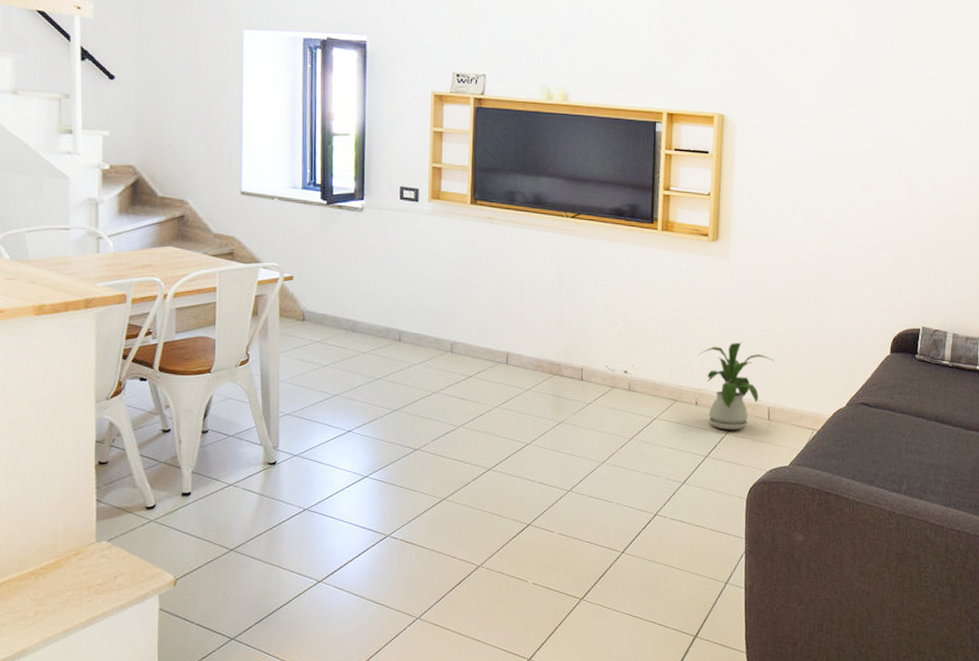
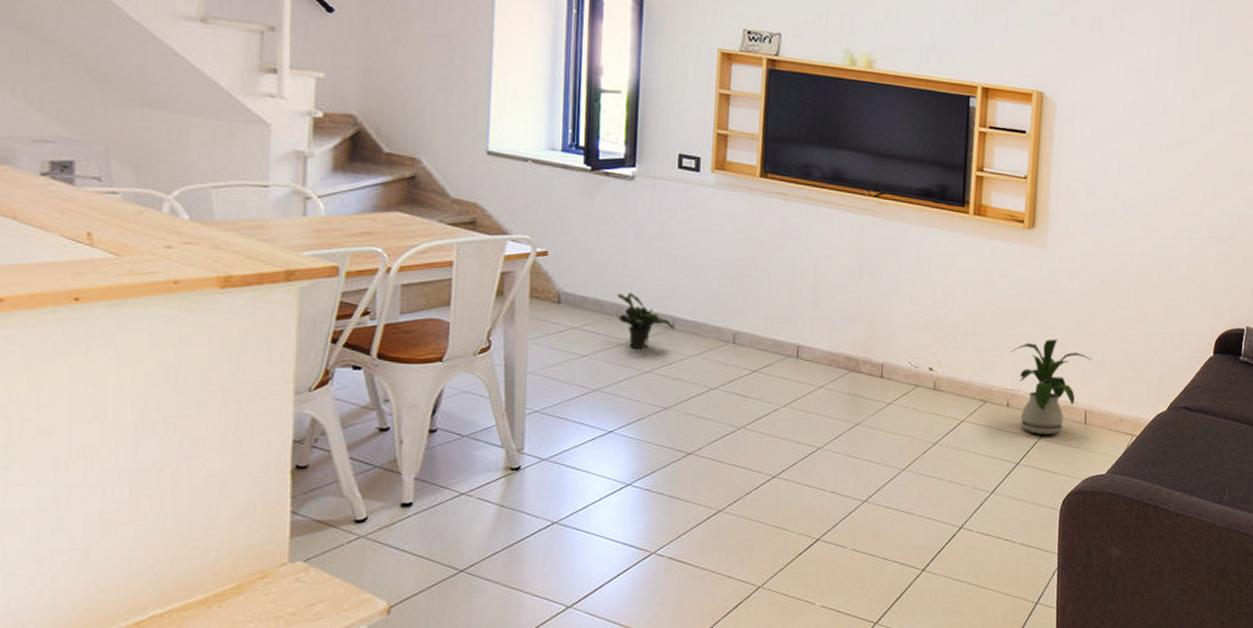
potted plant: none [351,310,400,360] -> present [616,292,674,350]

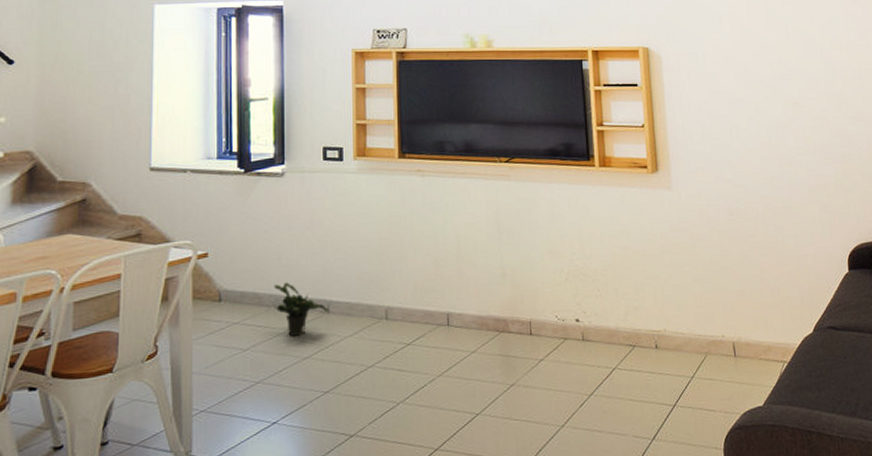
house plant: present [1010,339,1093,435] -> none [651,275,732,373]

